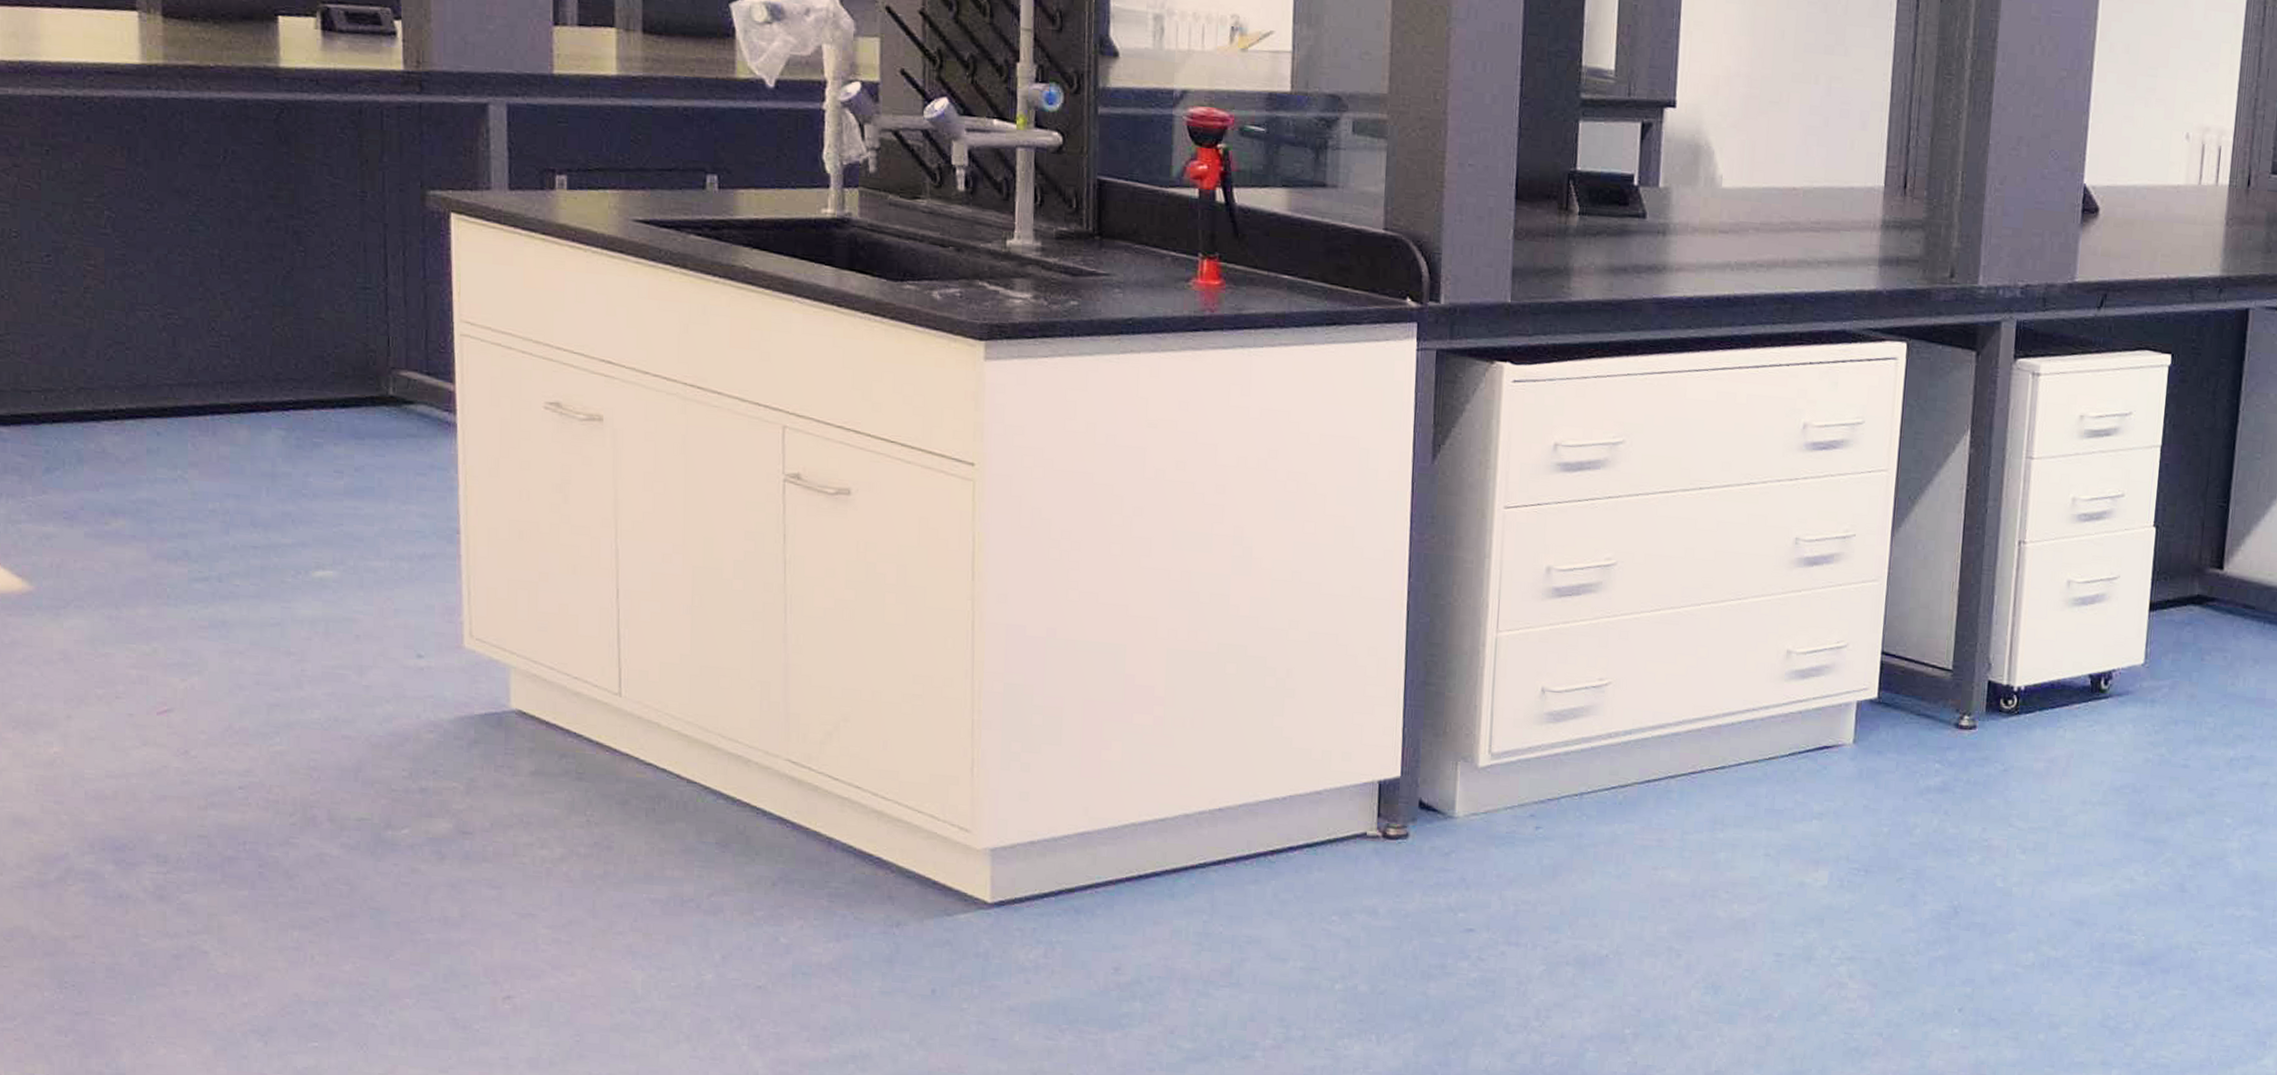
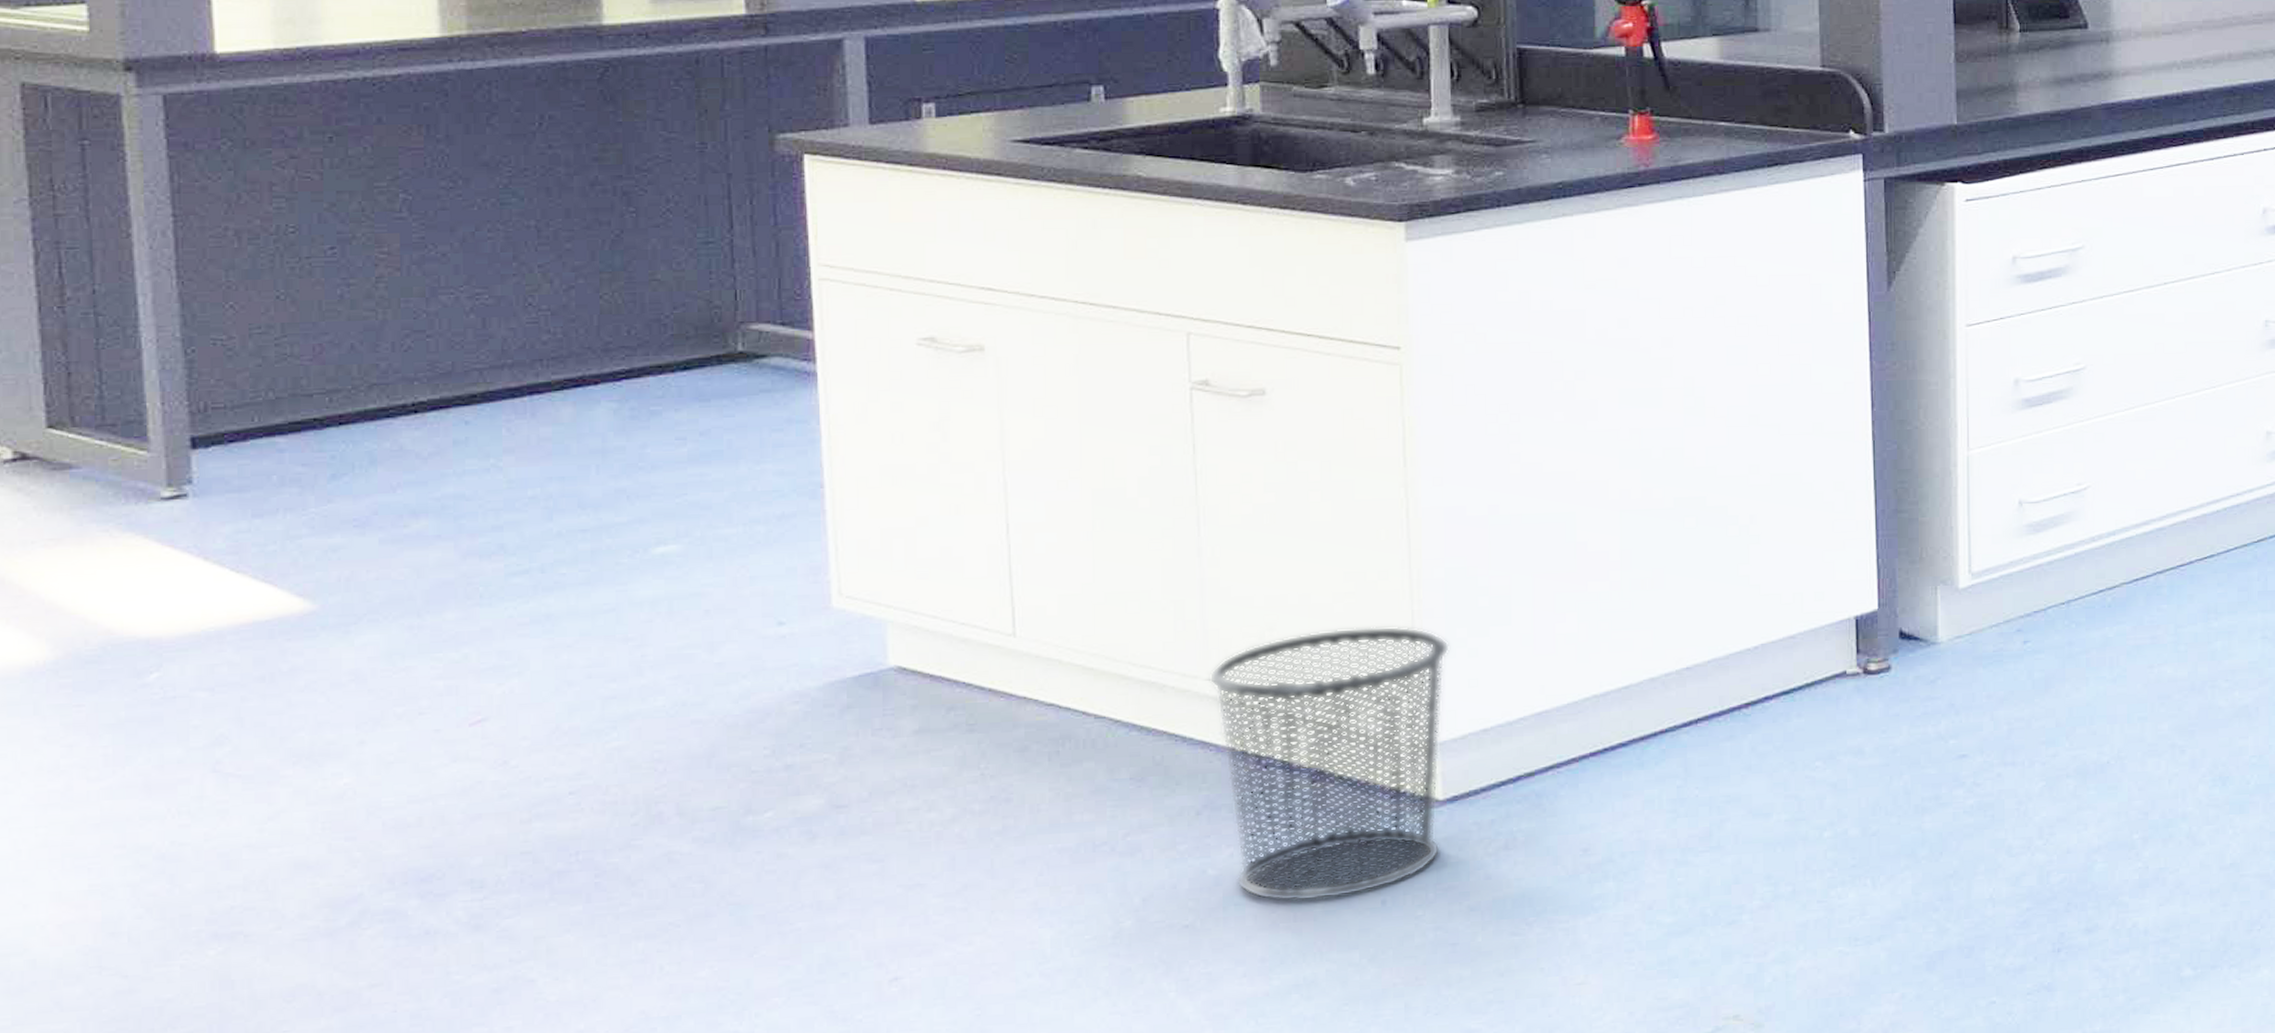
waste bin: none [788,727,1004,981] -> present [1209,626,1449,902]

